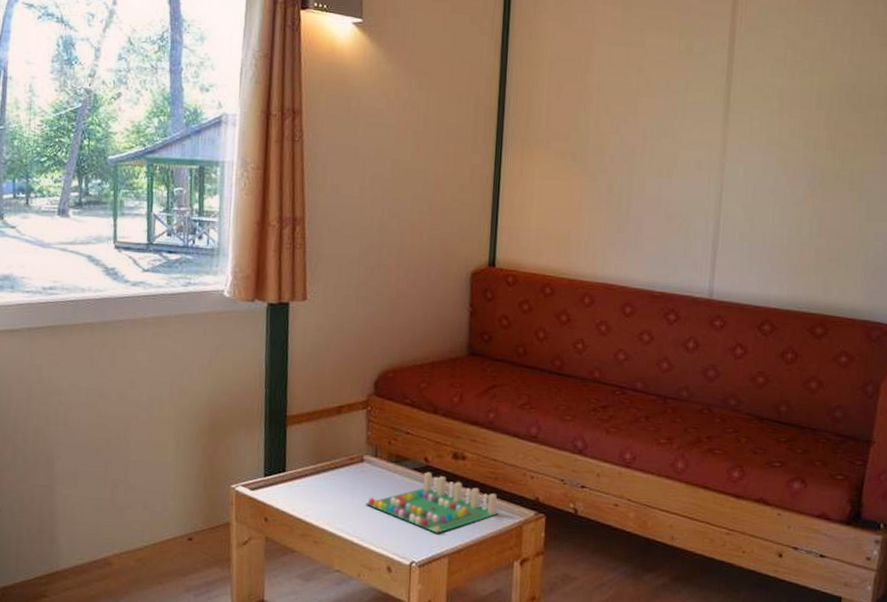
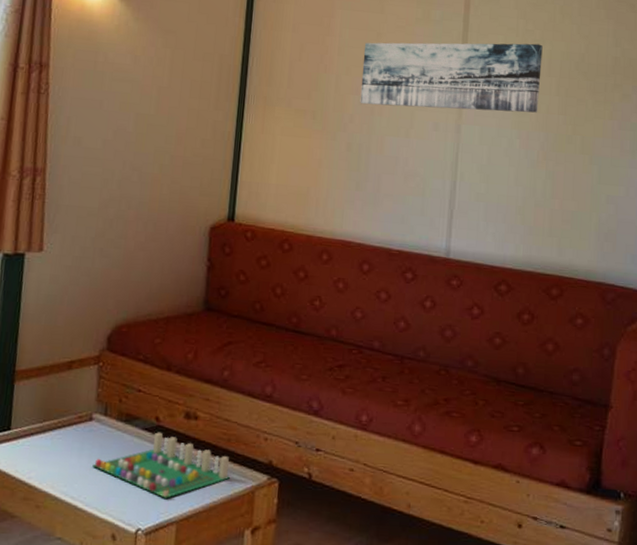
wall art: none [620,75,812,149] -> present [360,42,543,113]

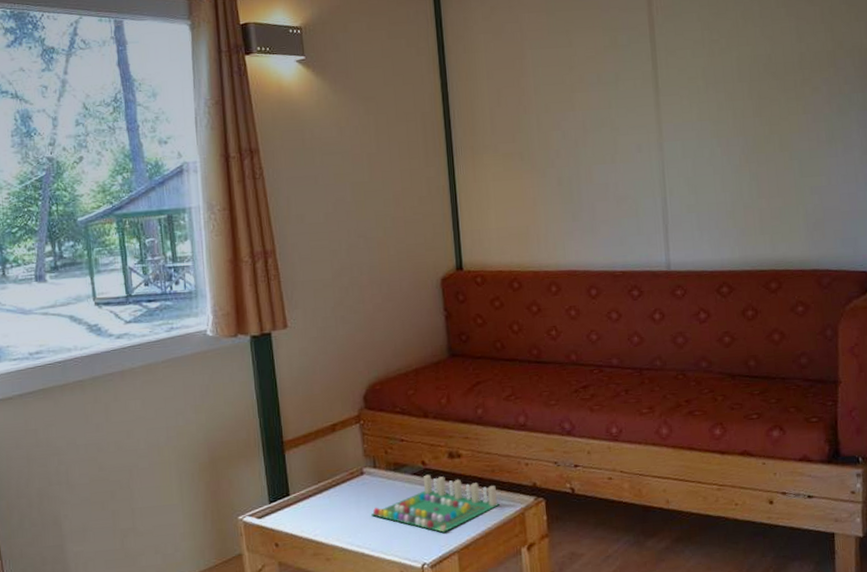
wall art: present [360,42,543,113] -> none [558,52,734,139]

